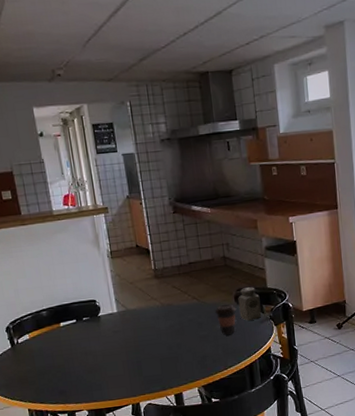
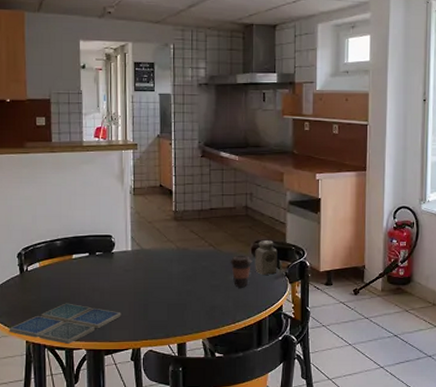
drink coaster: none [9,369,117,408] -> present [9,303,121,345]

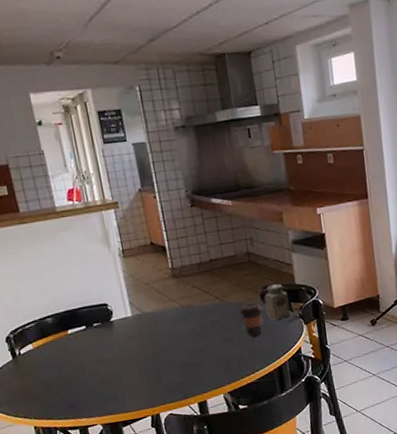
drink coaster: present [9,303,121,345] -> none [12,380,133,423]

